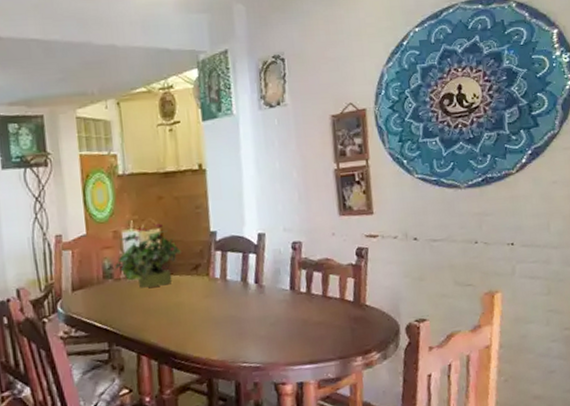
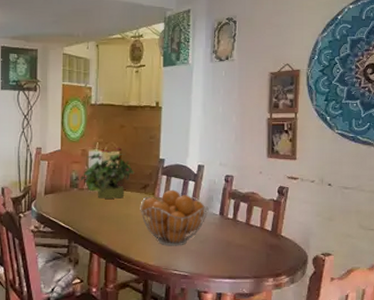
fruit basket: none [192,266,277,335] -> present [140,189,209,246]

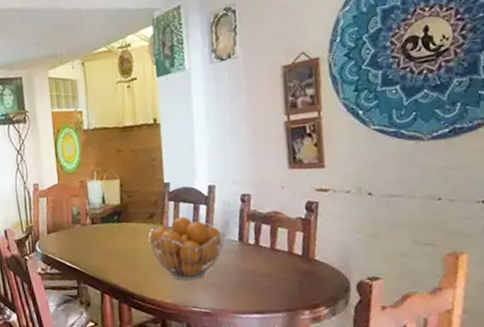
potted plant: present [79,147,135,199] -> none [81,174,139,233]

